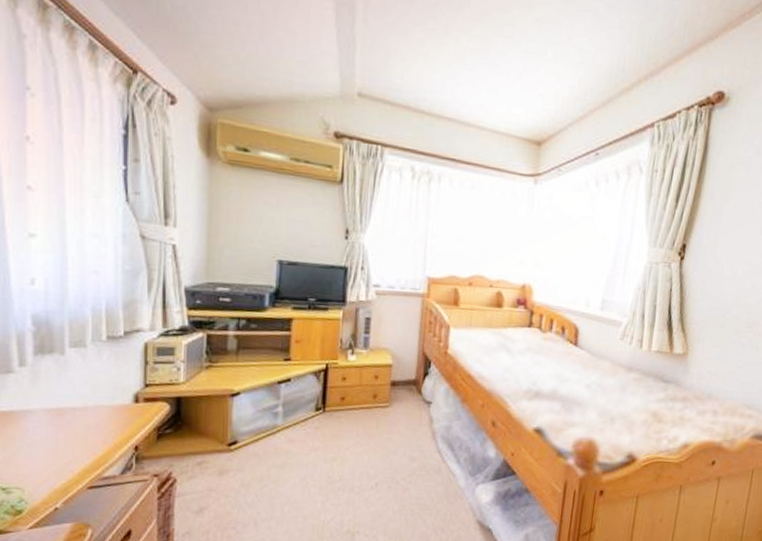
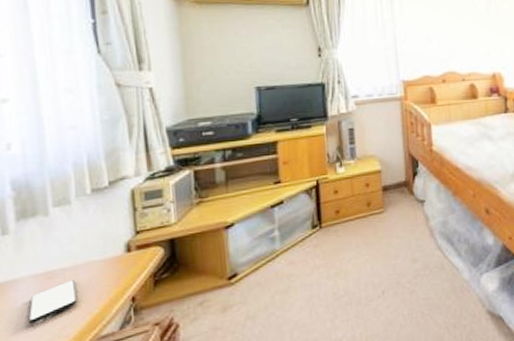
smartphone: none [37,420,85,455] -> present [28,280,78,324]

